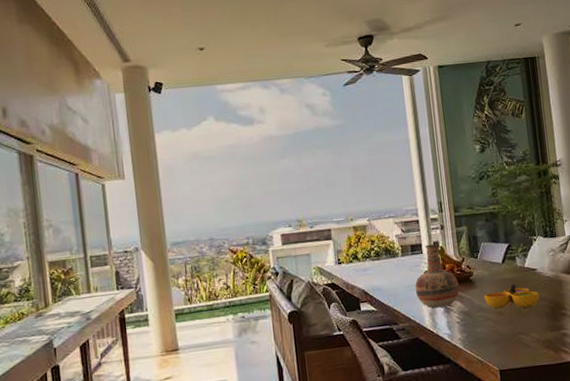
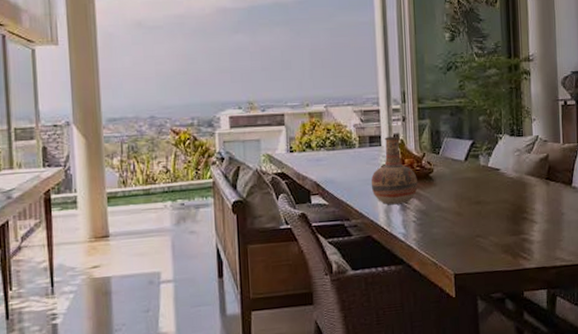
decorative bowl: present [484,284,539,309] -> none [444,183,501,210]

